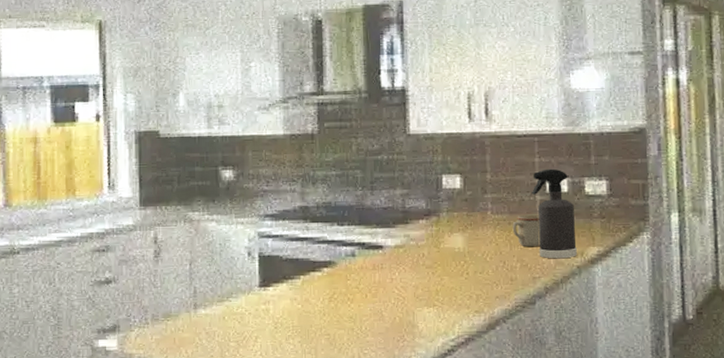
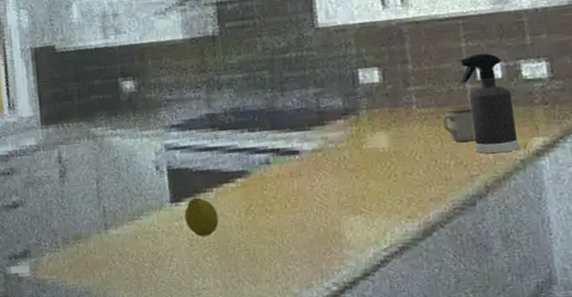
fruit: none [271,283,303,320] -> present [184,197,219,237]

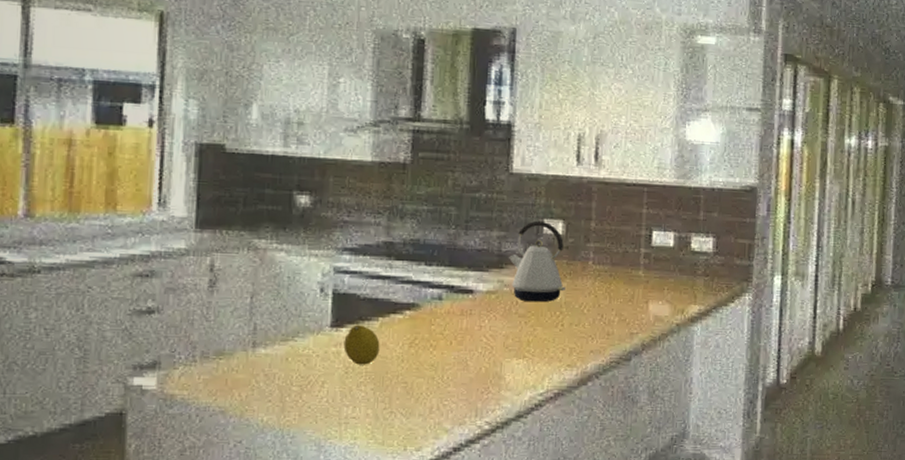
kettle: none [328,71,392,156] -> present [508,220,565,302]
mug: present [441,105,477,142] -> none [613,267,643,302]
spray bottle: present [461,53,519,153] -> none [636,221,679,315]

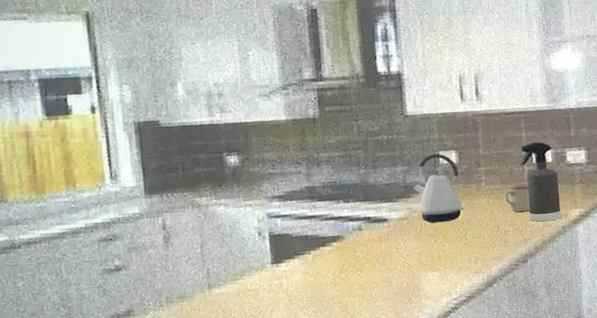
fruit: present [343,325,380,365] -> none [284,259,316,293]
mug: none [613,267,643,302] -> present [504,183,530,213]
spray bottle: none [636,221,679,315] -> present [520,141,562,221]

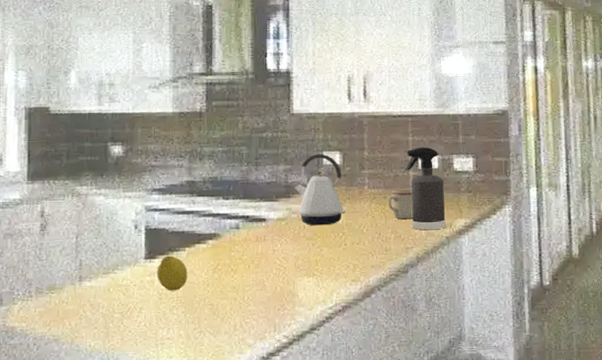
fruit: none [284,259,316,293] -> present [157,255,188,291]

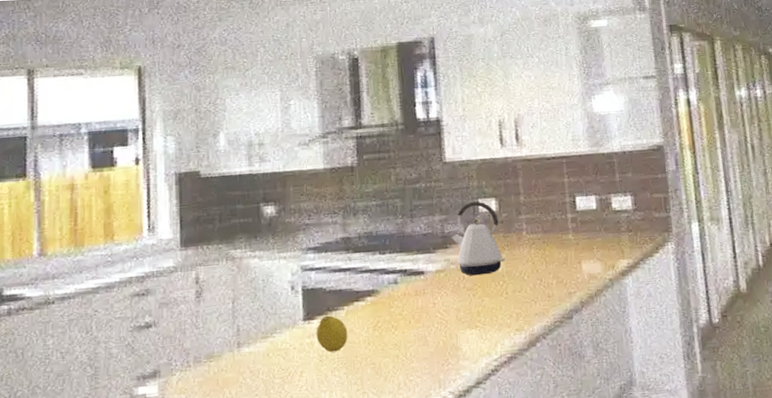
mug: present [387,189,413,220] -> none [546,231,575,264]
spray bottle: present [405,146,446,230] -> none [563,187,609,273]

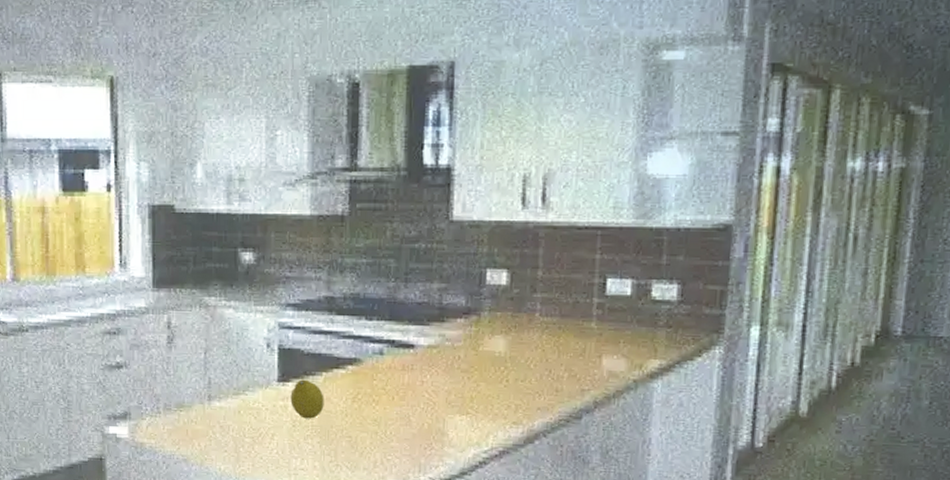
kettle: present [451,201,505,276] -> none [449,270,510,357]

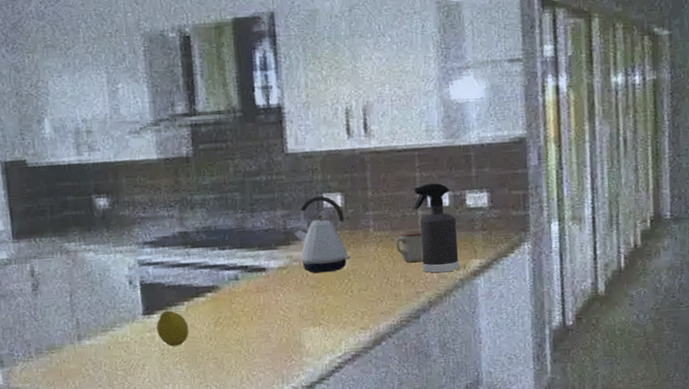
kettle: none [449,270,510,357] -> present [293,195,351,273]
mug: none [562,318,596,356] -> present [395,229,424,263]
spray bottle: none [589,267,637,371] -> present [413,182,460,273]

